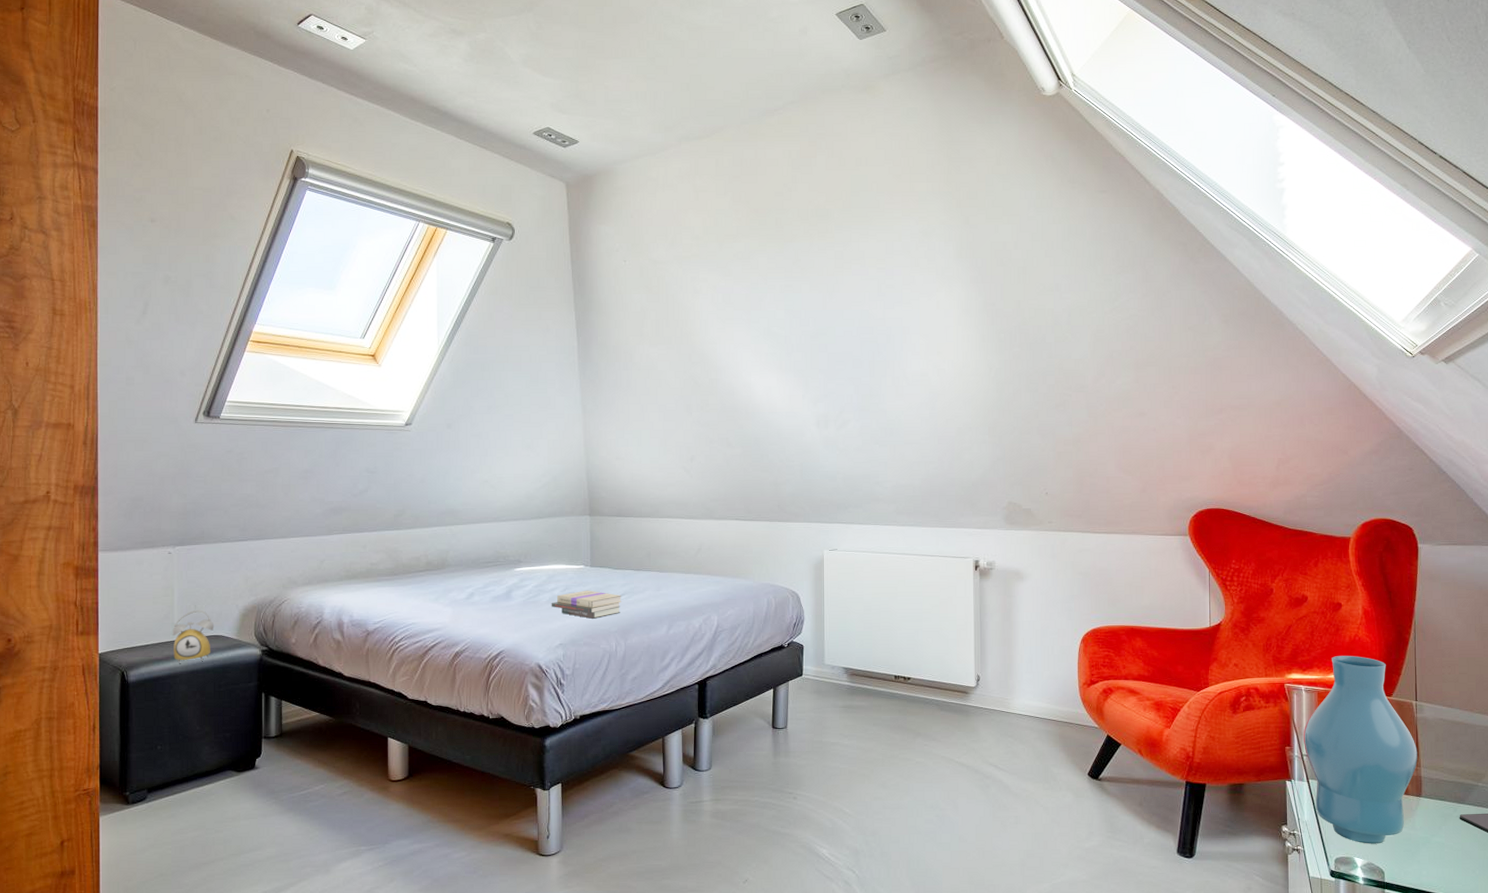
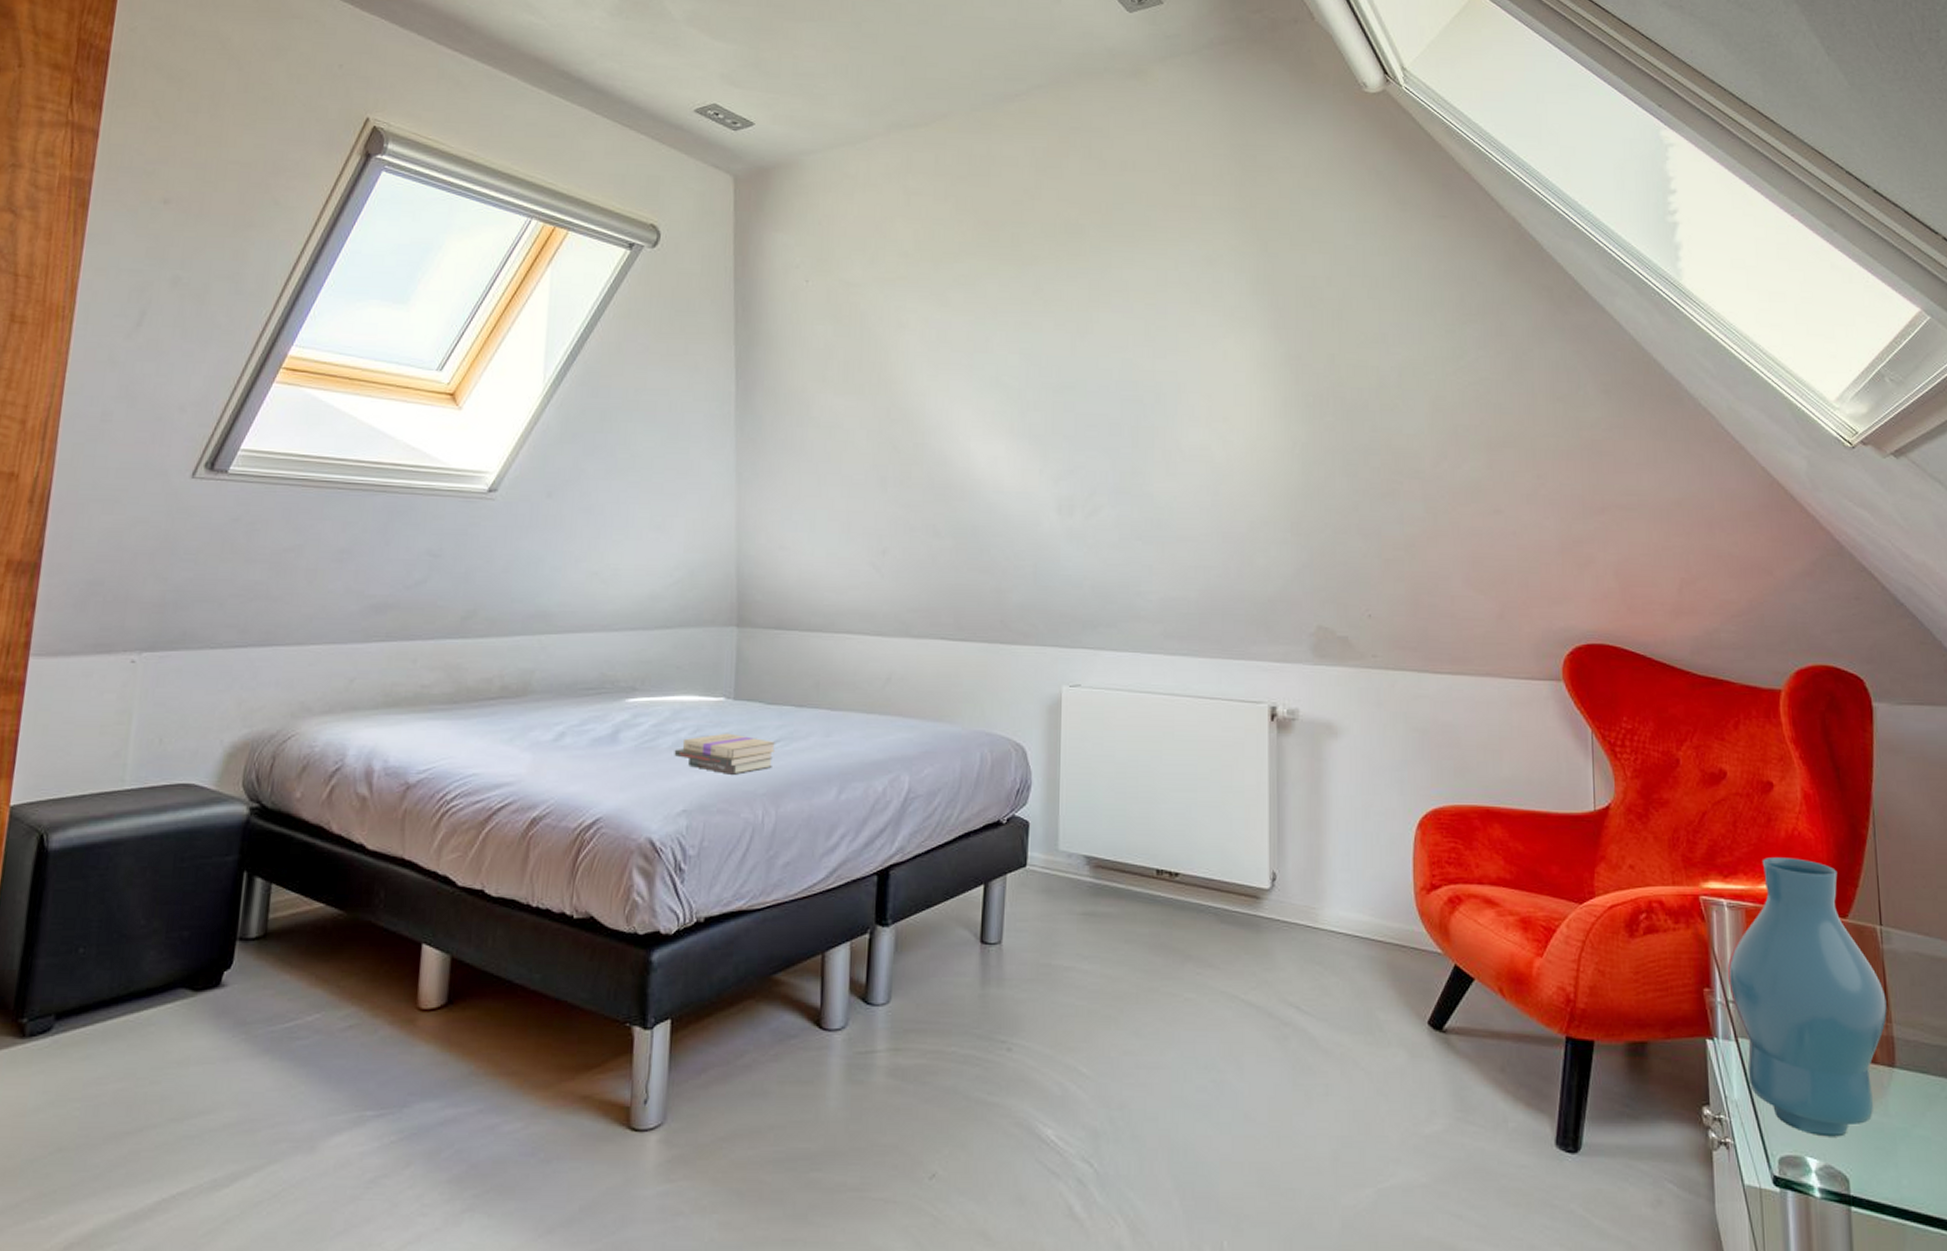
alarm clock: present [172,609,215,663] -> none [120,745,185,824]

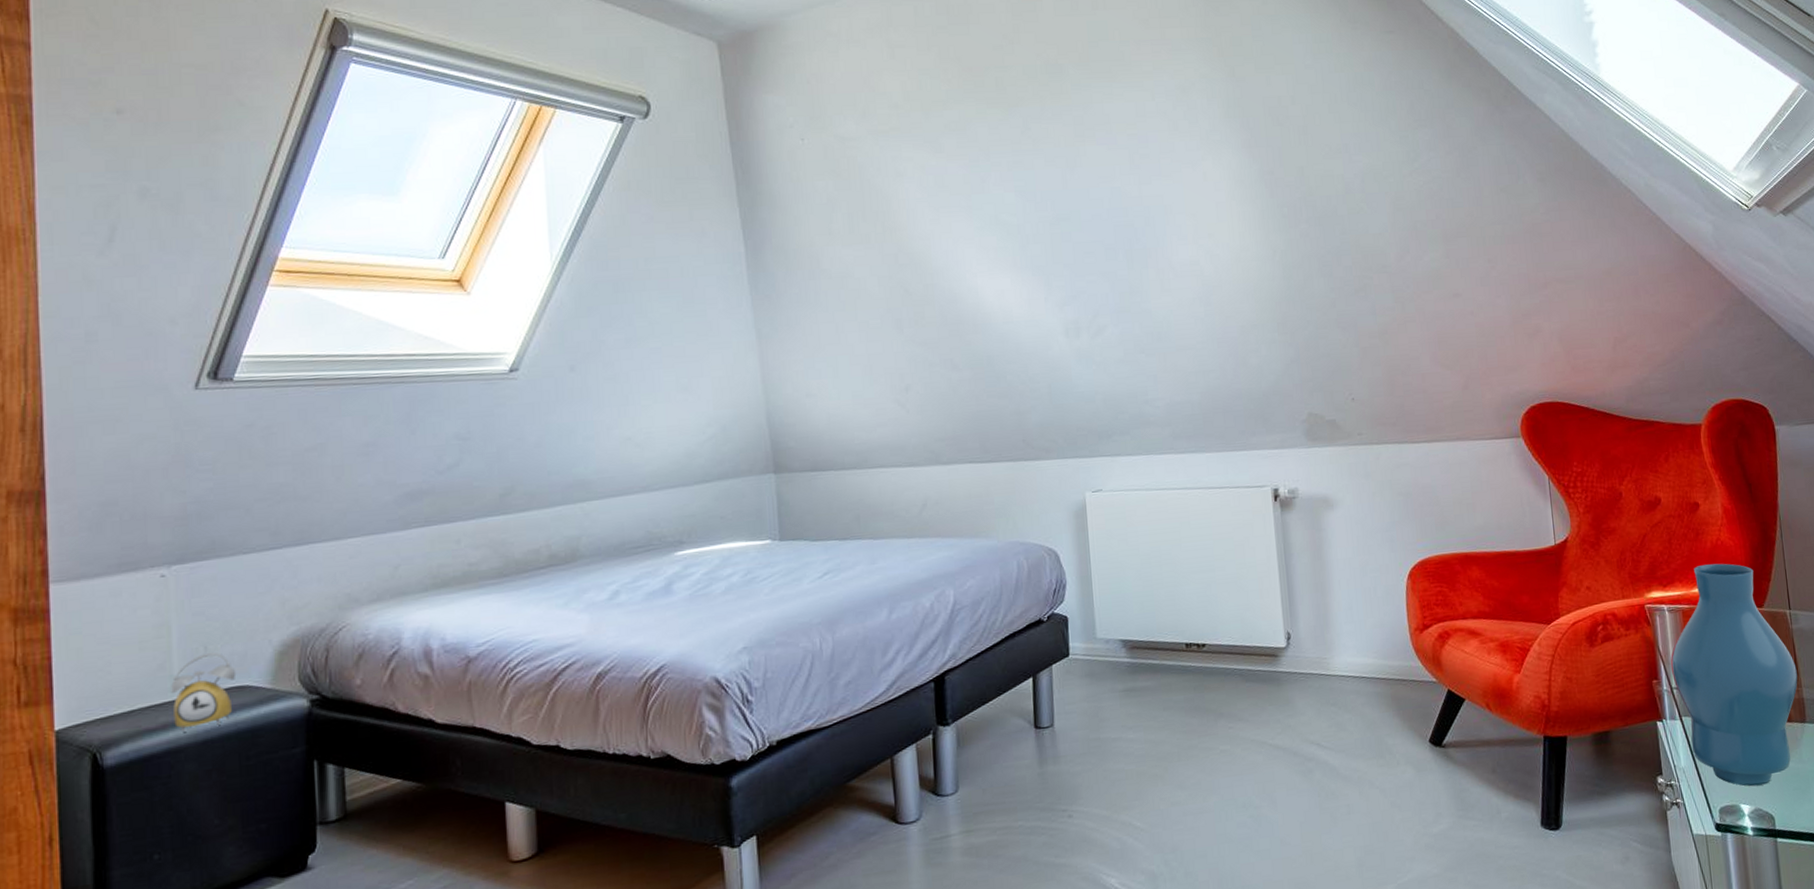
alarm clock: none [120,745,185,824] -> present [171,652,237,732]
books: present [674,733,775,775] -> none [728,571,824,610]

